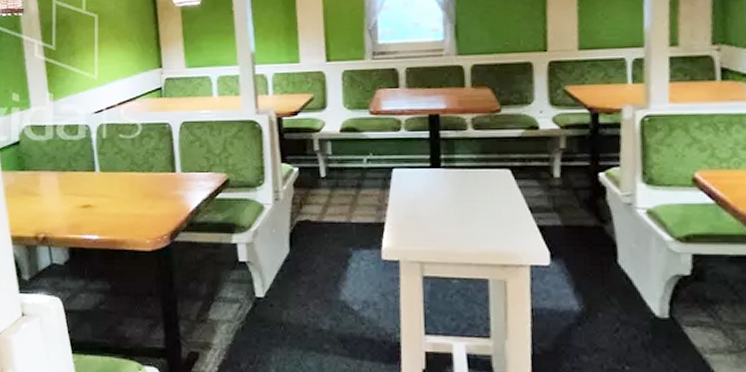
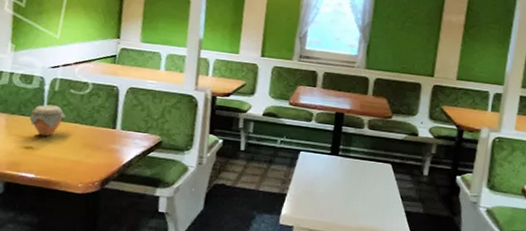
jar: none [82,155,119,192] -> present [29,104,66,137]

